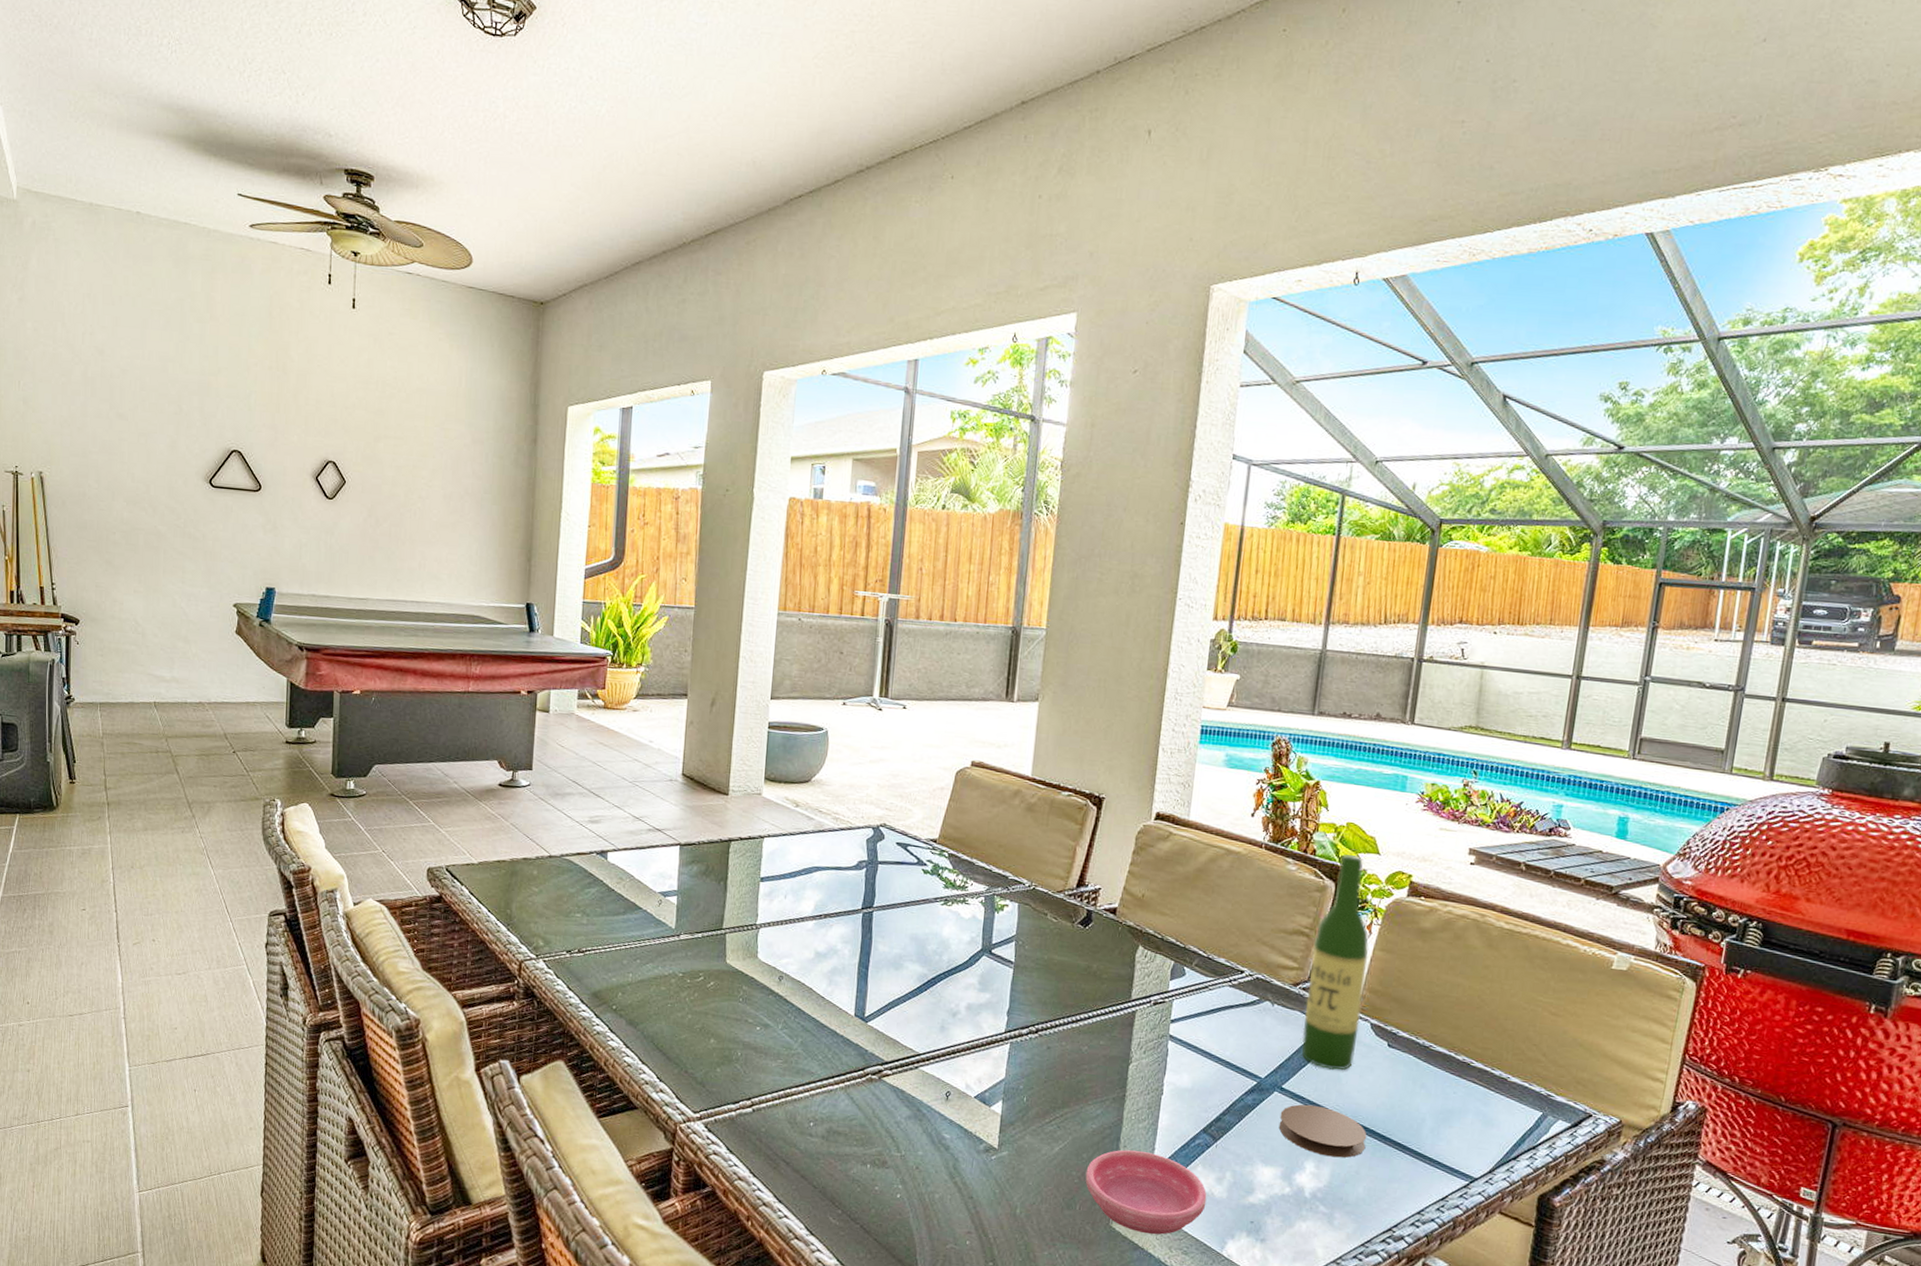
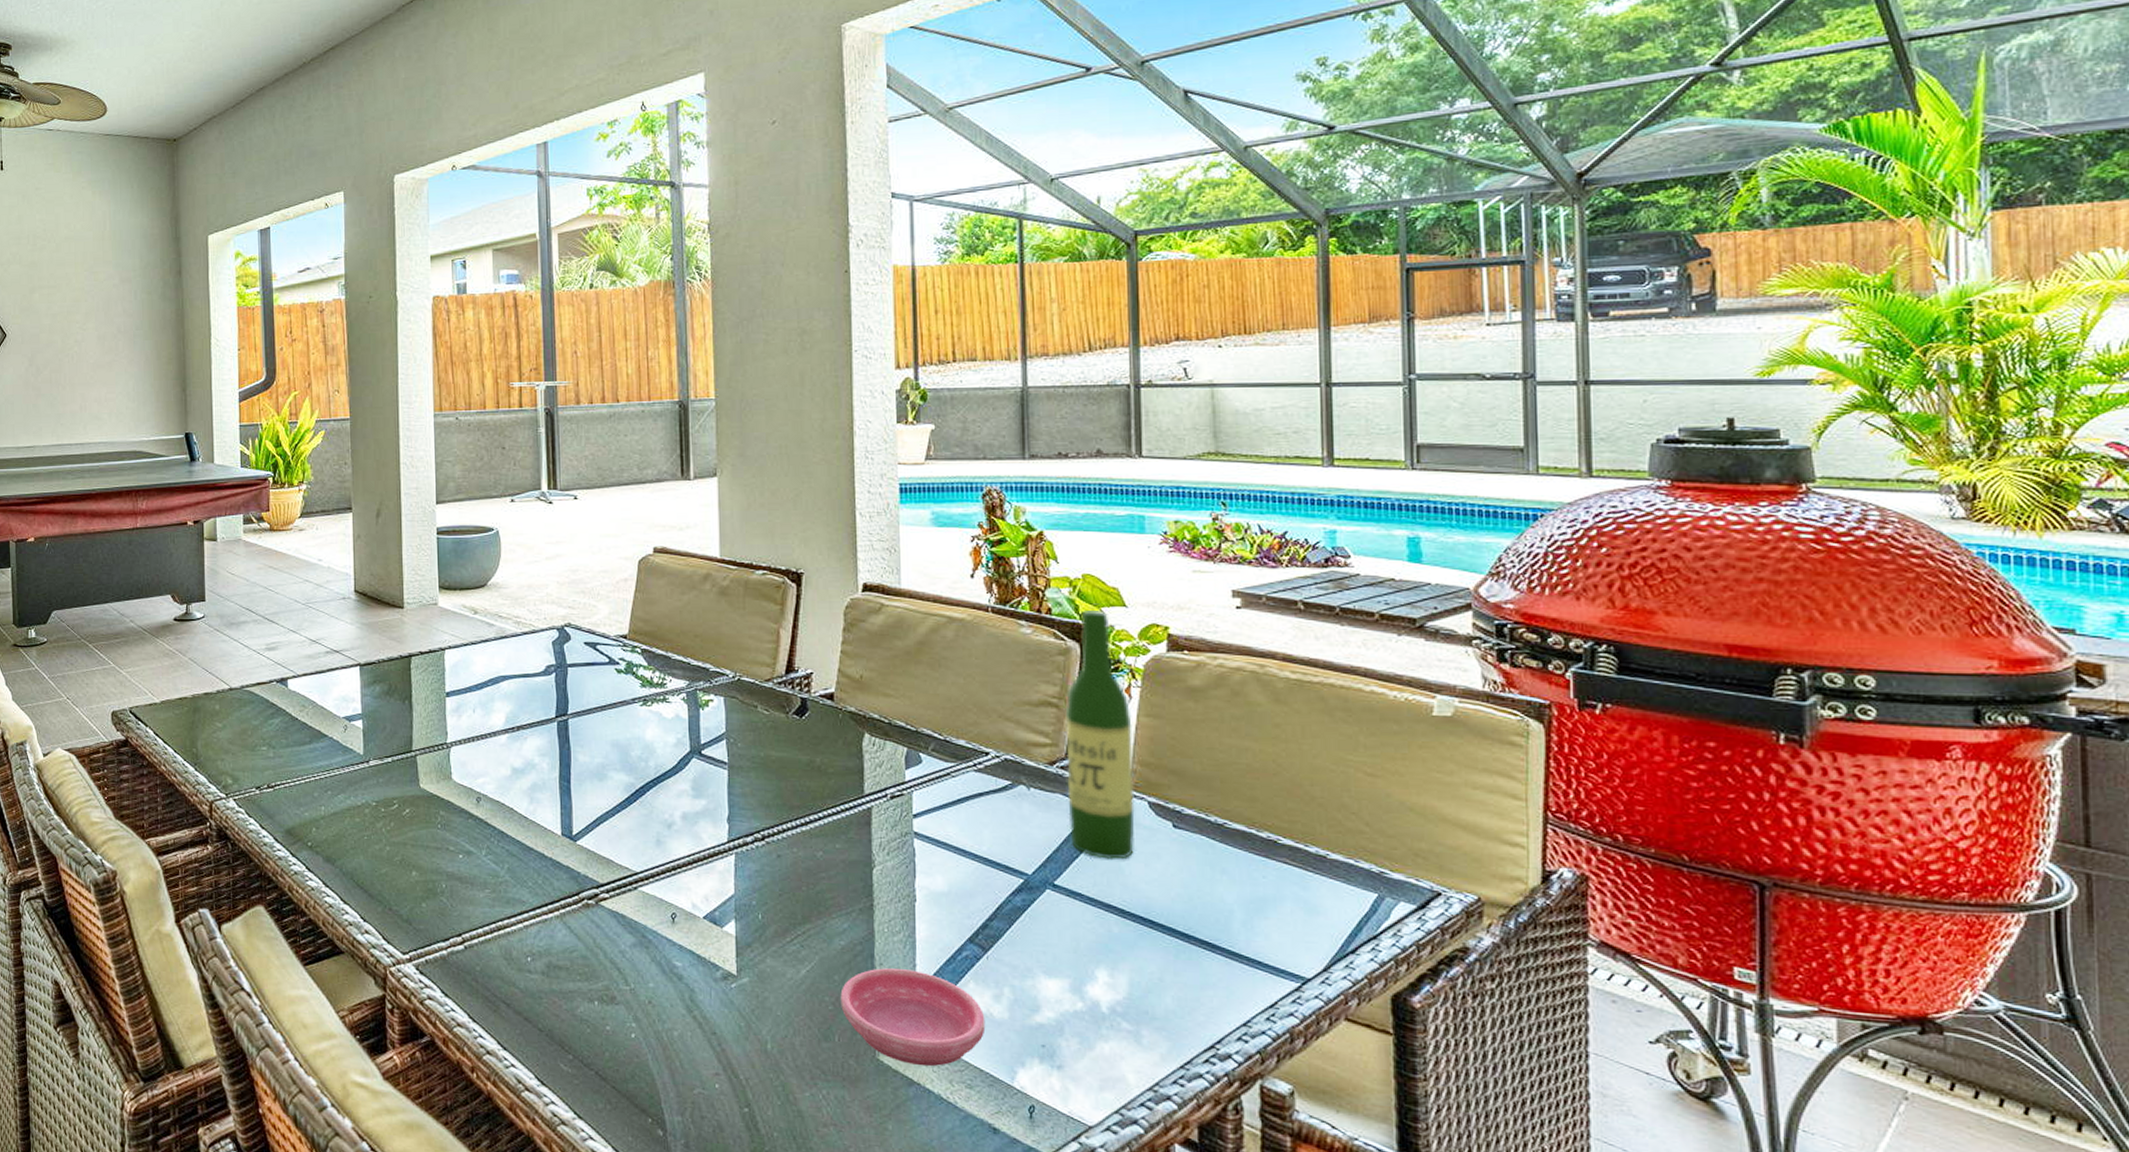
coaster: present [1278,1104,1367,1158] -> none [1057,902,1166,963]

